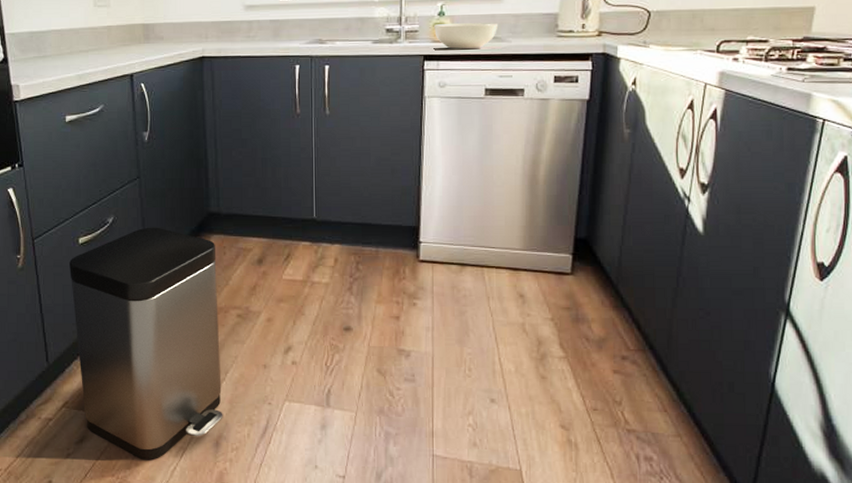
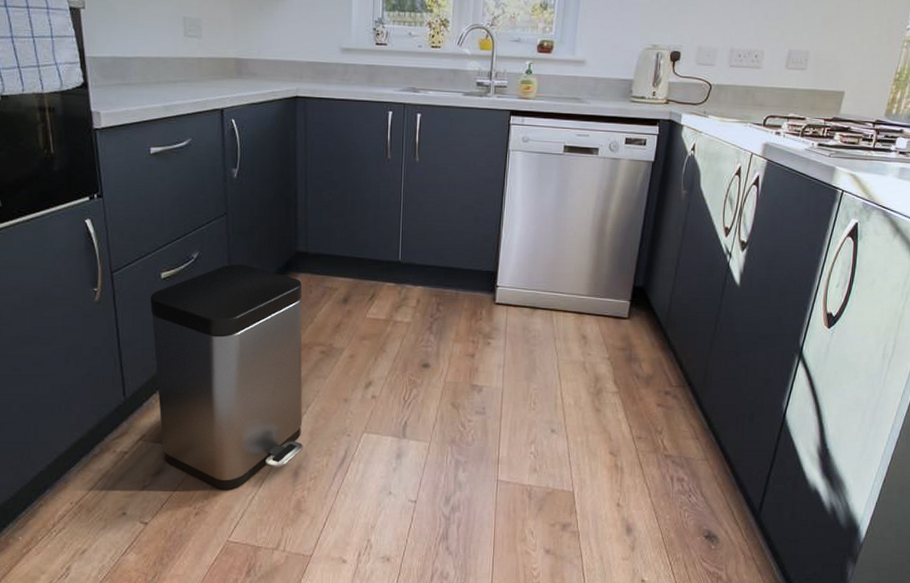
bowl: present [433,23,499,49] -> none [521,82,580,107]

